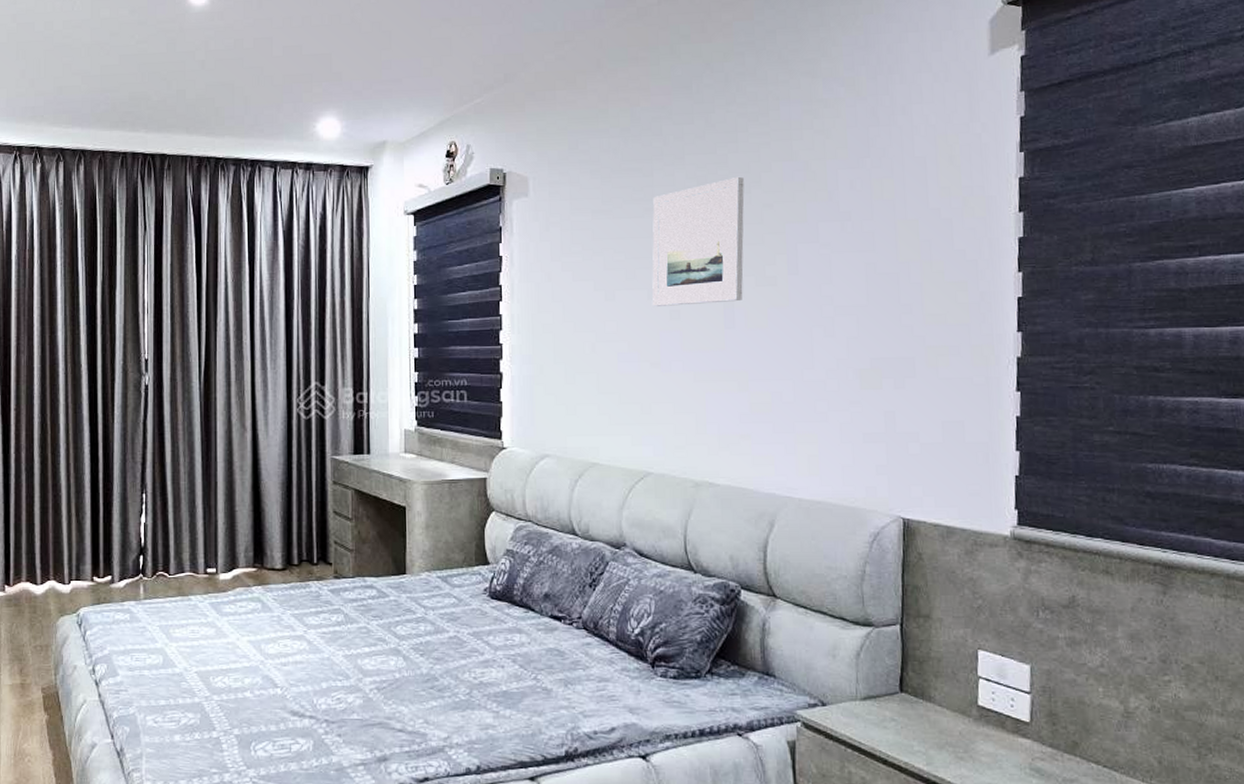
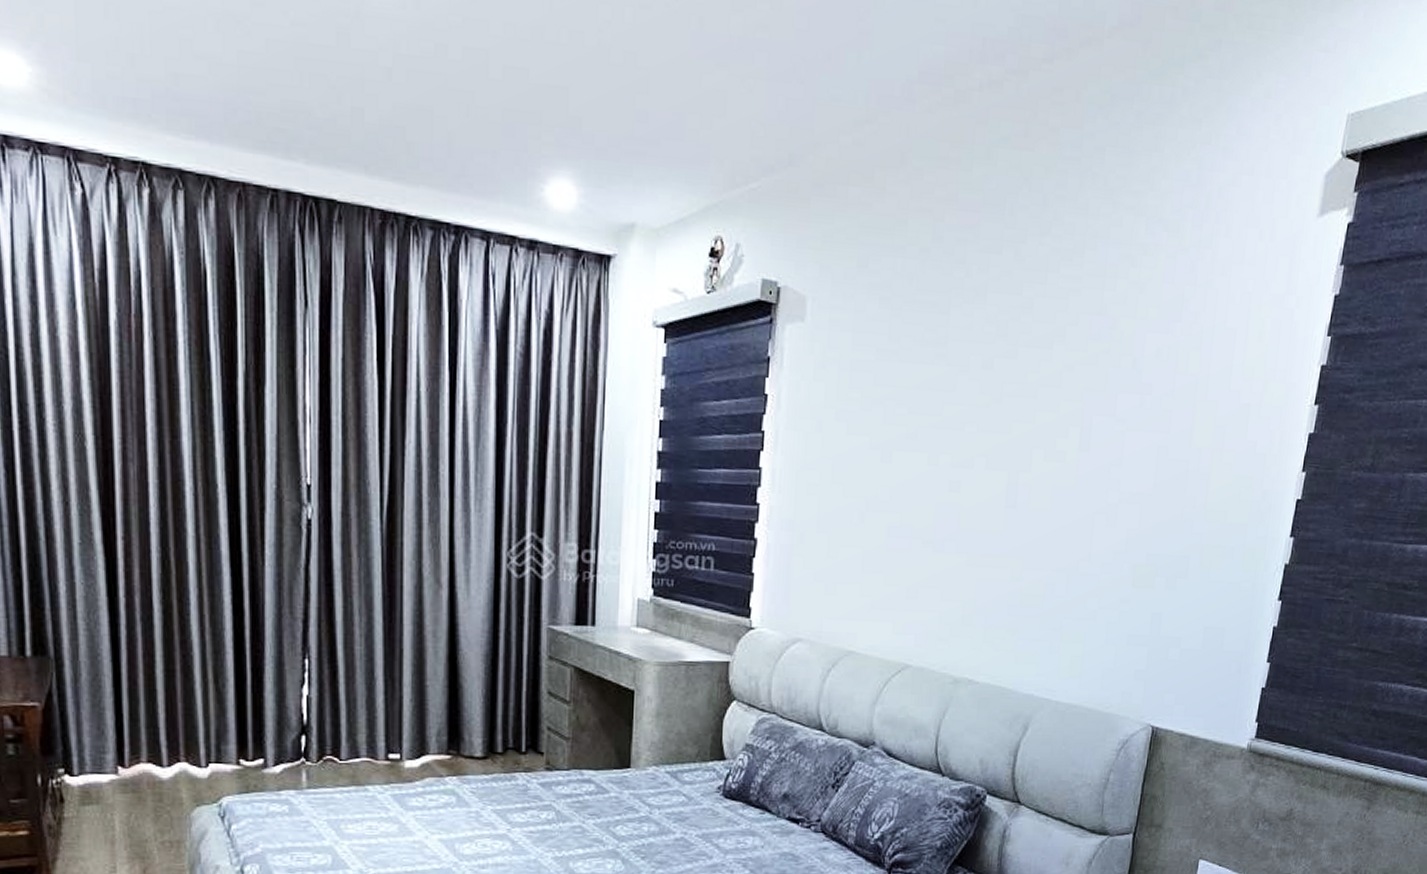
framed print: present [652,176,745,306] -> none [931,326,1048,477]

